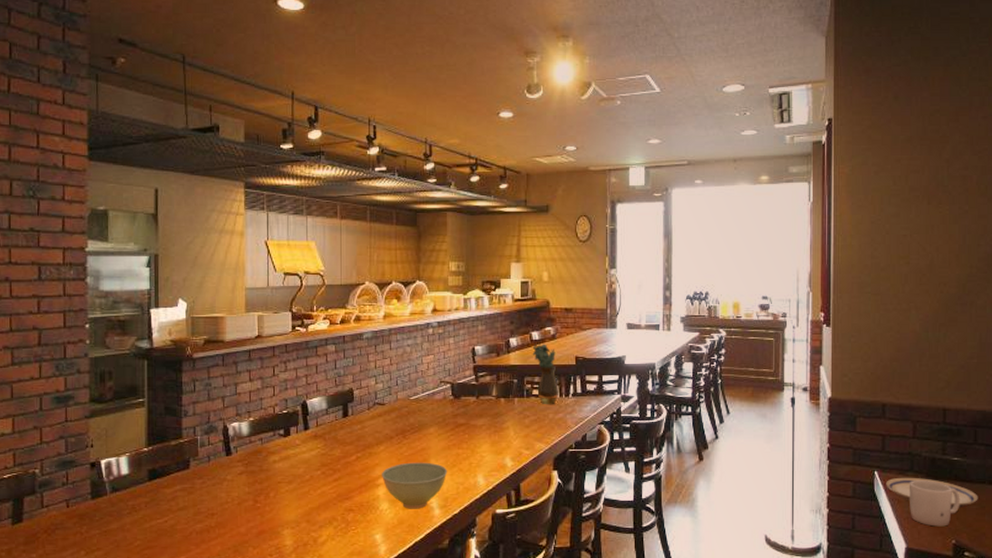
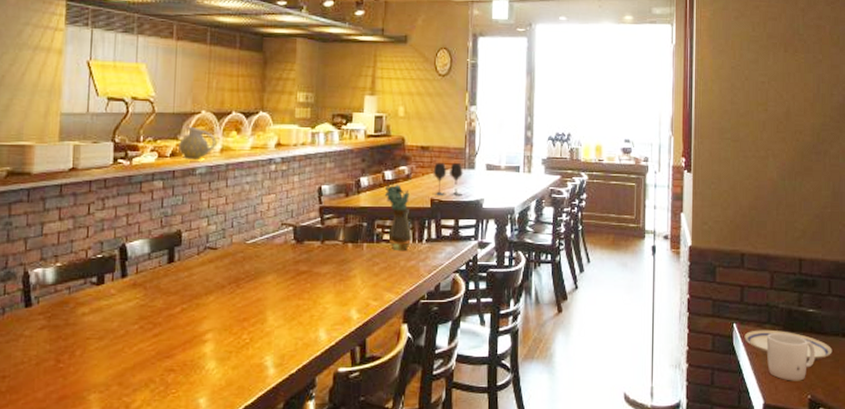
pitcher: none [347,296,380,327] -> present [178,126,217,161]
bowl: present [381,462,448,509] -> none [209,314,286,369]
wine glass: none [577,323,605,354] -> present [432,163,463,196]

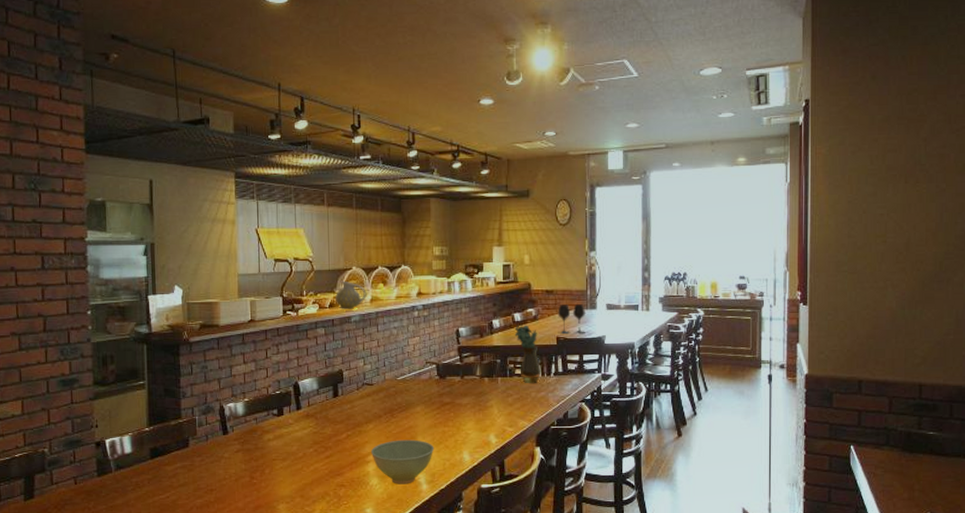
bowl: none [209,314,286,369] -> present [370,439,435,485]
plate: present [744,329,832,362] -> none [862,451,954,481]
mug: present [766,333,815,381] -> none [884,454,936,499]

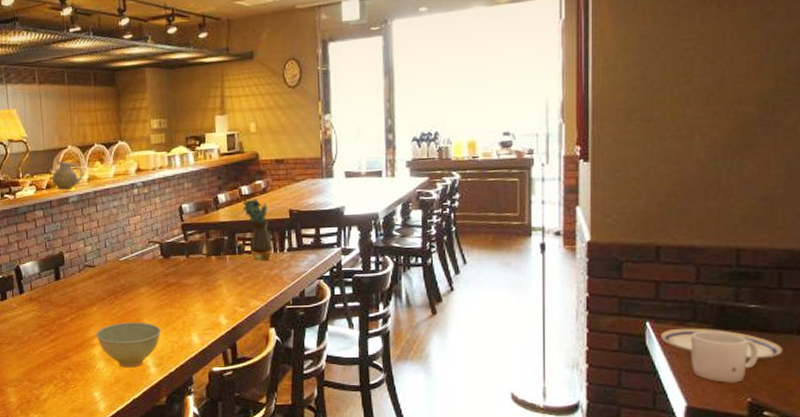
wine glass: present [557,304,585,335] -> none [289,173,322,207]
plate: none [862,451,954,481] -> present [660,328,783,362]
mug: none [884,454,936,499] -> present [690,331,759,383]

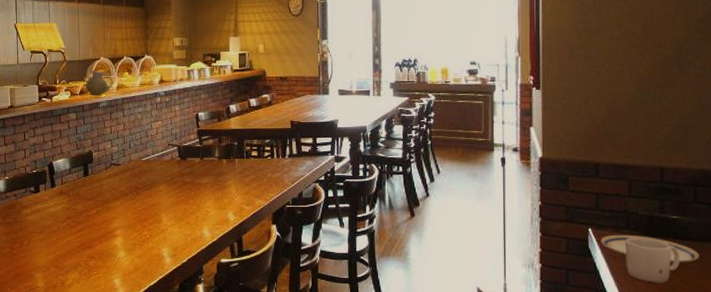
bowl: present [95,322,162,368] -> none [118,216,177,257]
vase: present [242,196,273,260] -> none [250,107,276,164]

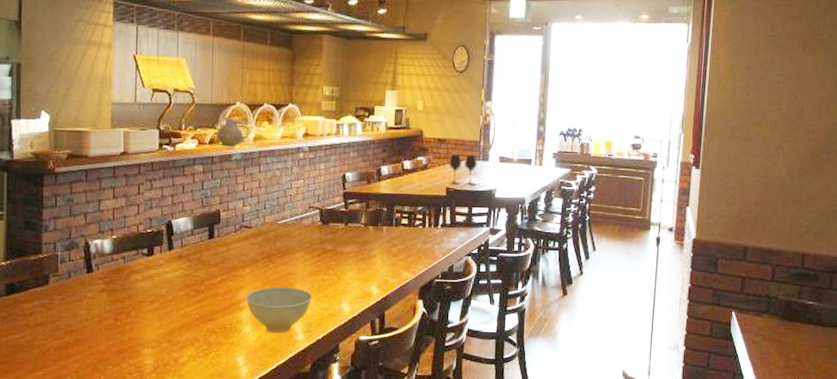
bowl: none [118,216,177,257] -> present [245,286,313,333]
wine glass: none [291,90,318,119] -> present [448,154,477,186]
plate: present [600,234,700,265] -> none [742,318,829,350]
mug: present [624,238,680,283] -> none [763,322,812,367]

